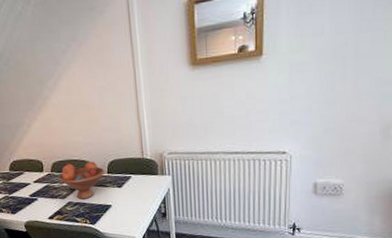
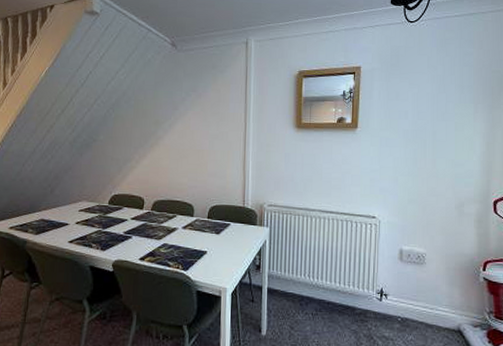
fruit bowl: present [59,161,105,200] -> none [158,203,206,243]

